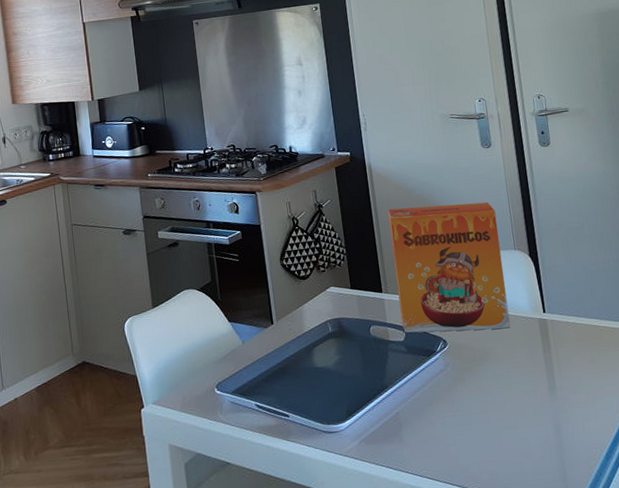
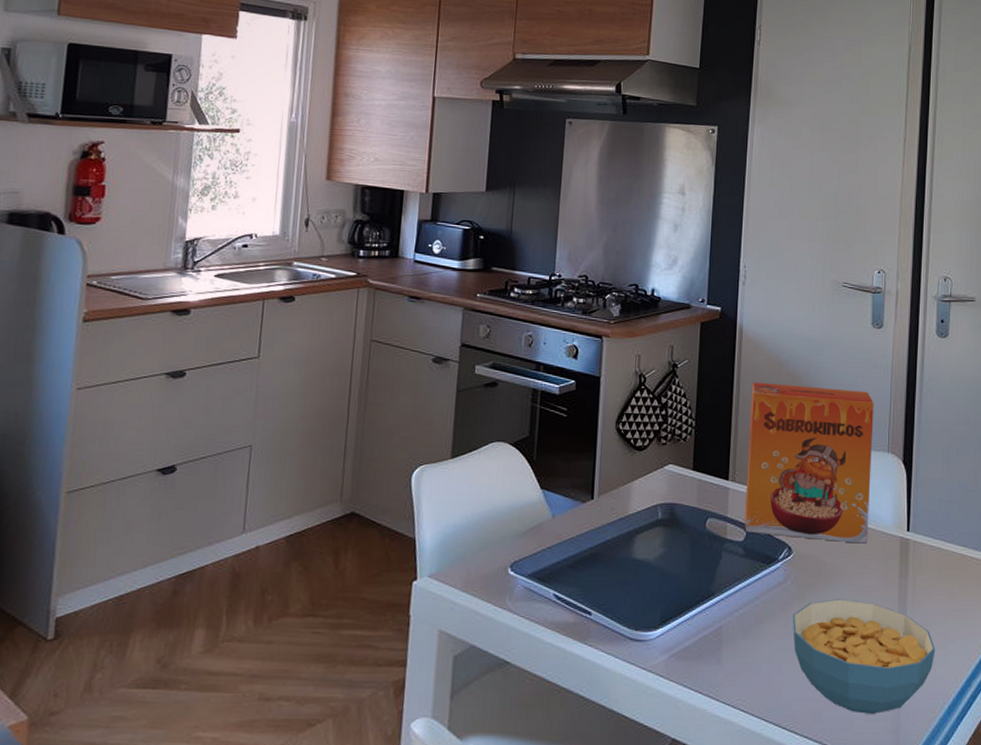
cereal bowl: none [456,376,587,469] -> present [792,599,936,715]

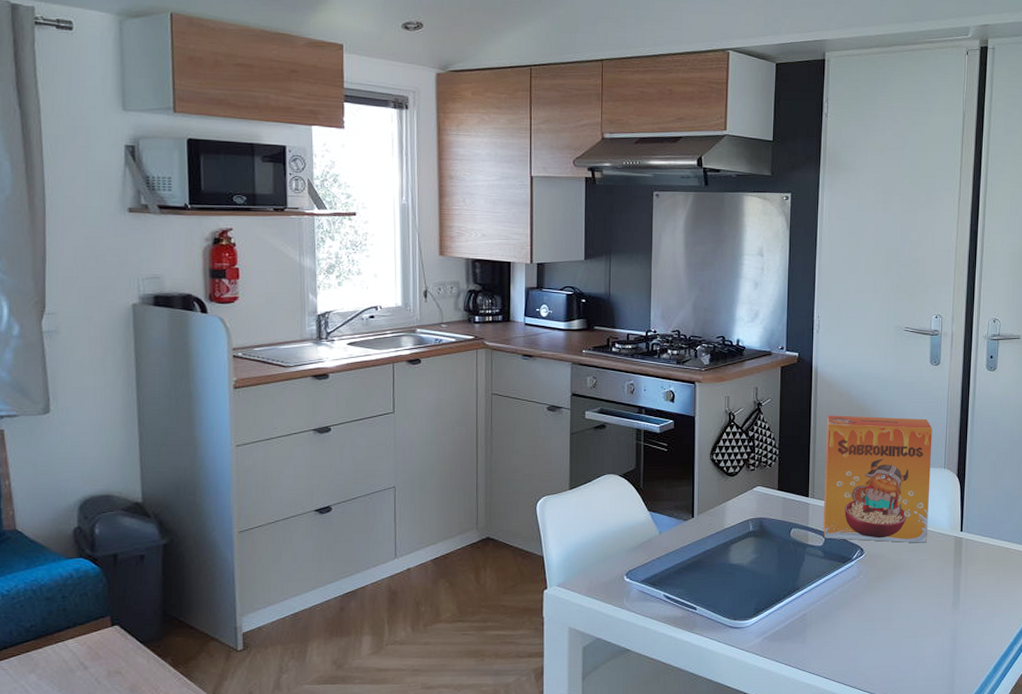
cereal bowl: present [792,599,936,715] -> none [864,587,984,676]

